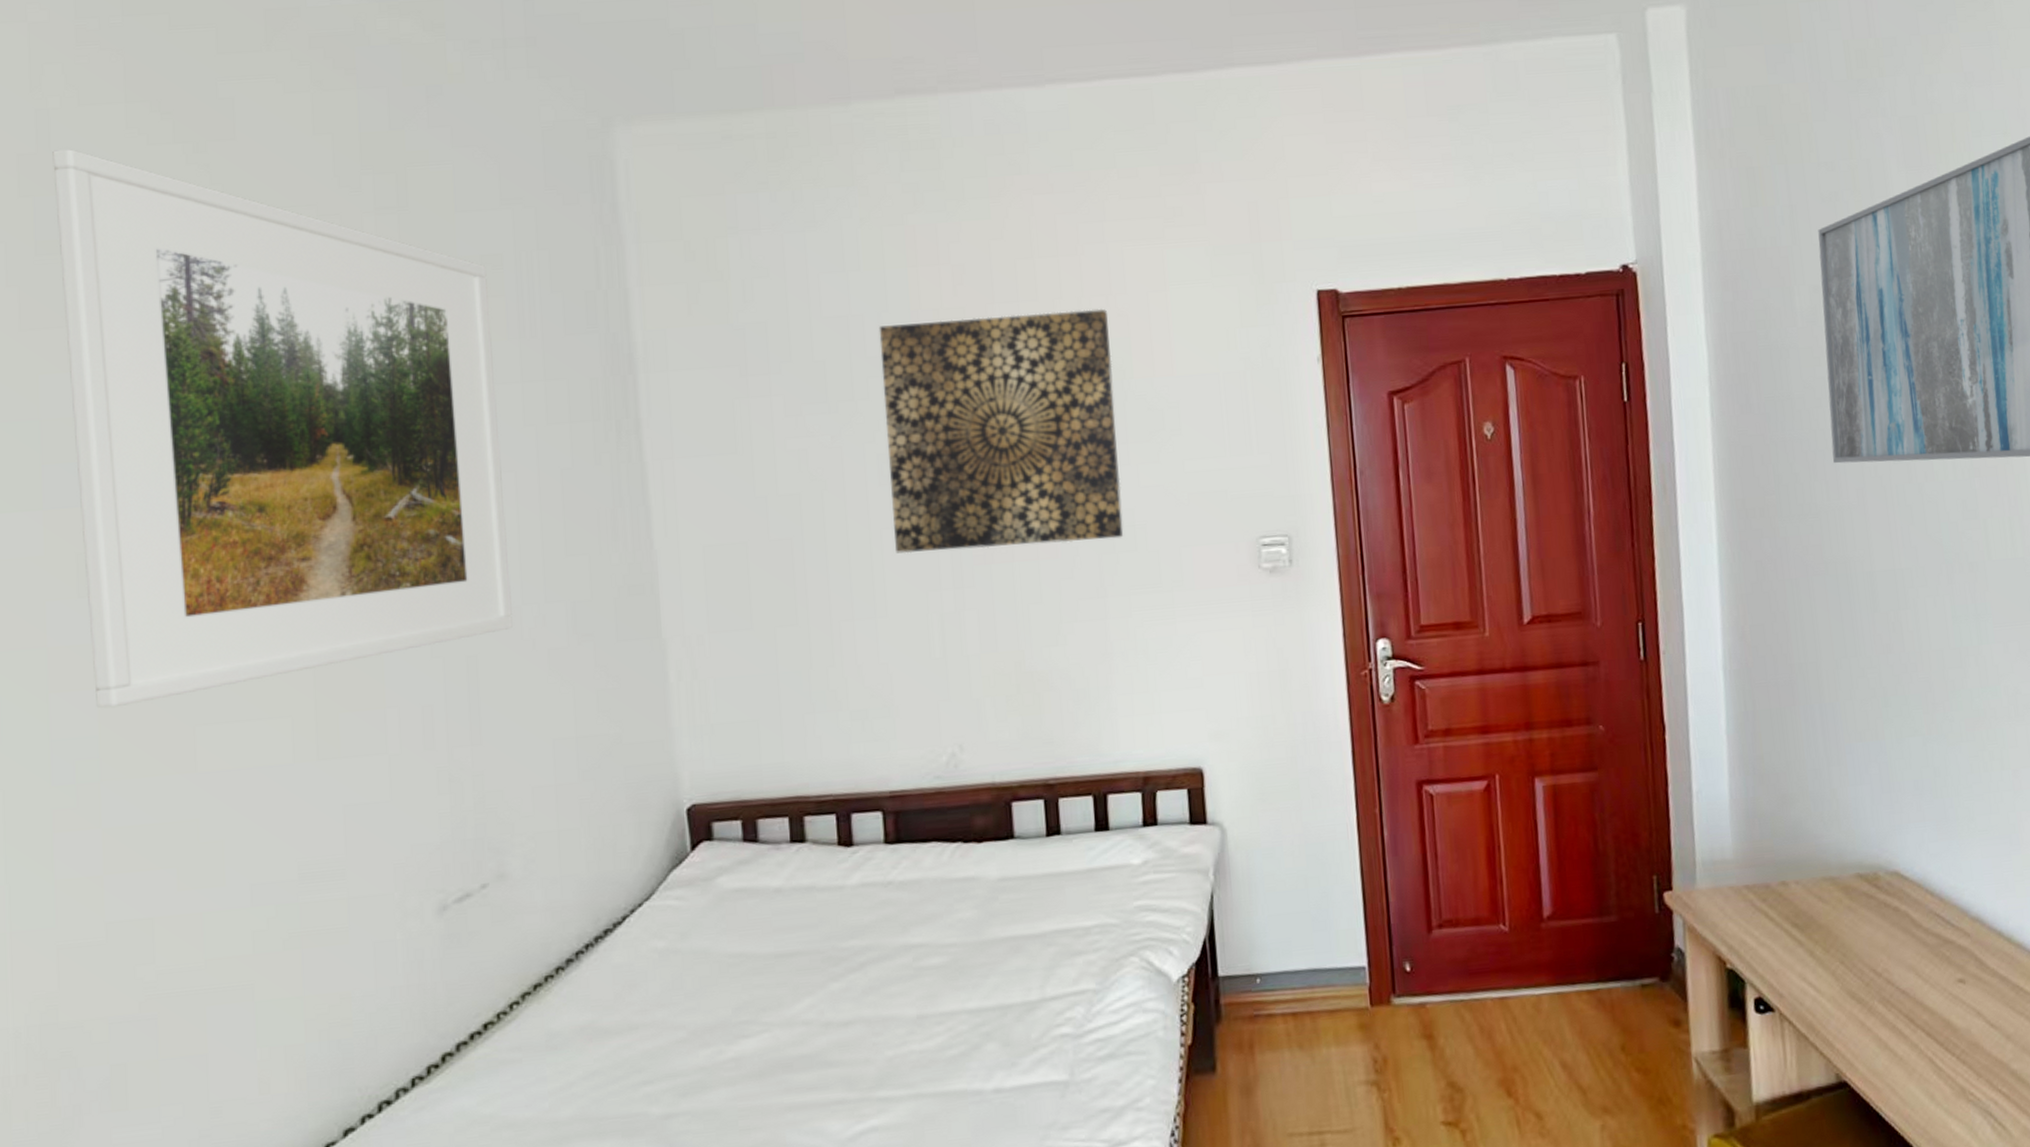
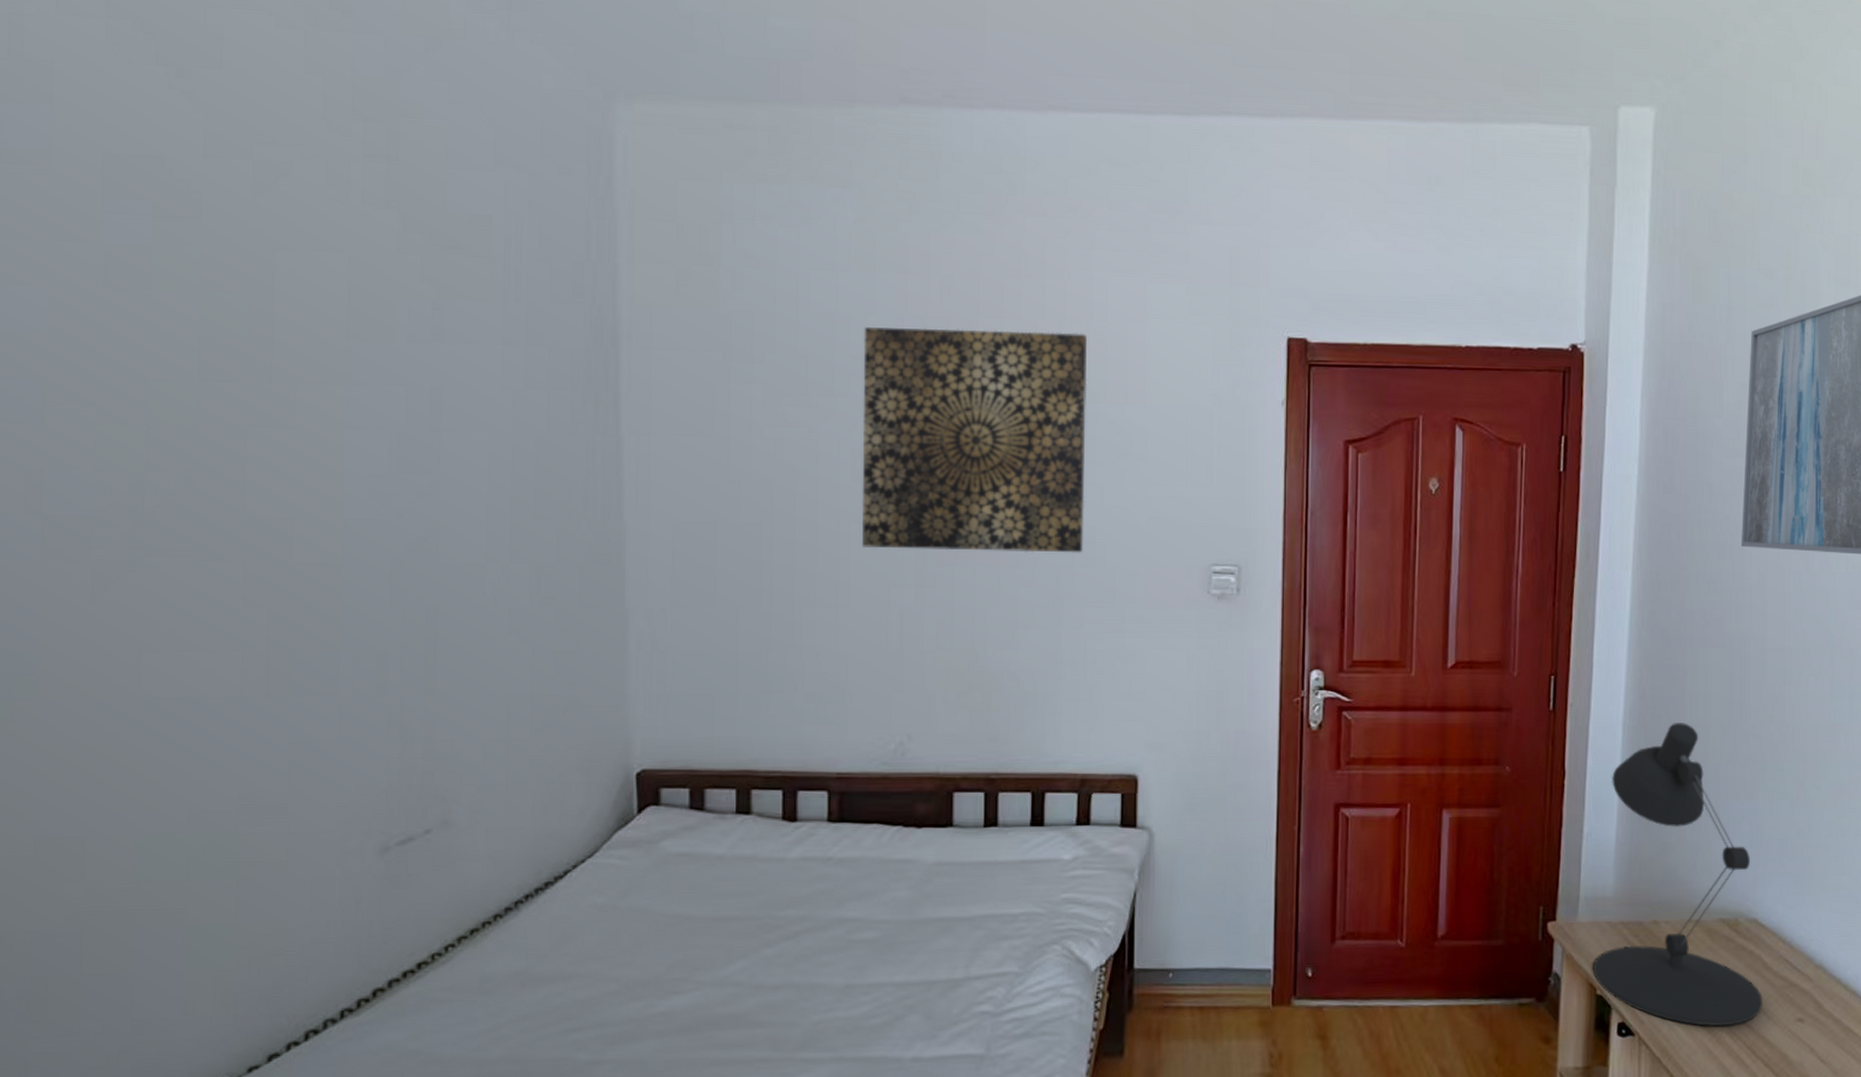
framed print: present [52,149,513,709] -> none [24,57,476,627]
desk lamp: none [1716,661,1917,995] -> present [1593,723,1762,1027]

